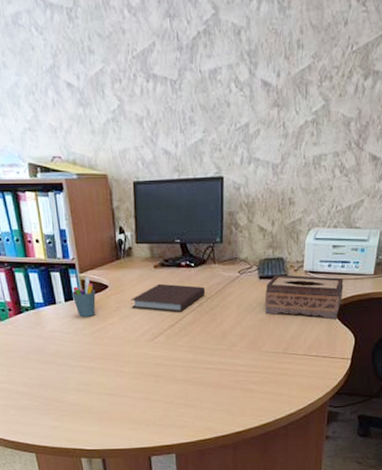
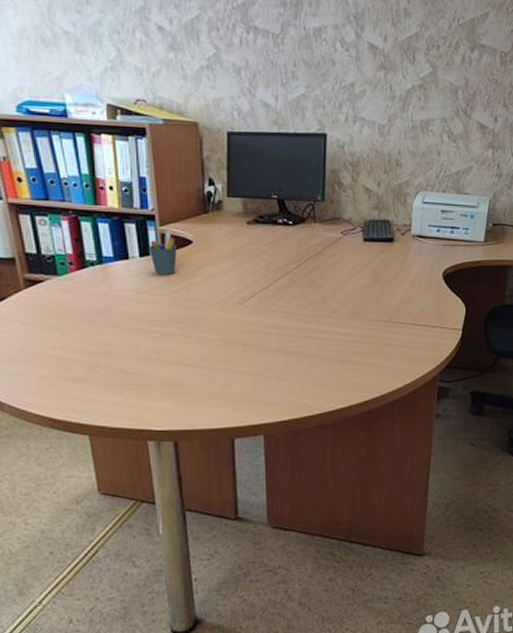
notebook: present [131,283,206,312] -> none [218,241,304,273]
tissue box: present [264,274,344,320] -> none [369,237,453,287]

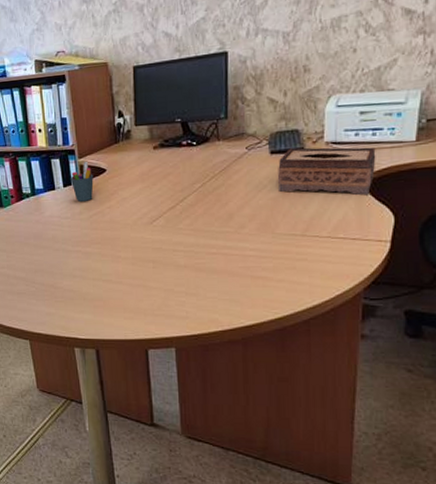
tissue box: none [369,237,453,287] -> present [277,147,376,195]

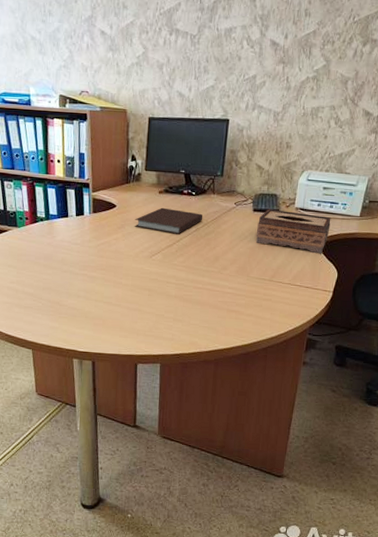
pen holder: present [70,161,94,202] -> none [83,195,104,231]
notebook: none [129,164,209,194] -> present [134,207,203,234]

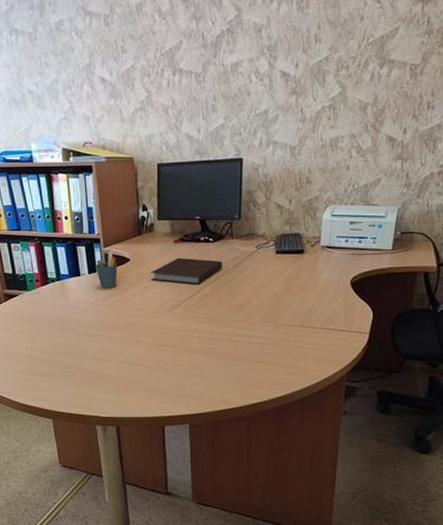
pen holder: none [83,195,104,231] -> present [95,250,118,288]
tissue box: present [256,209,331,254] -> none [281,249,361,294]

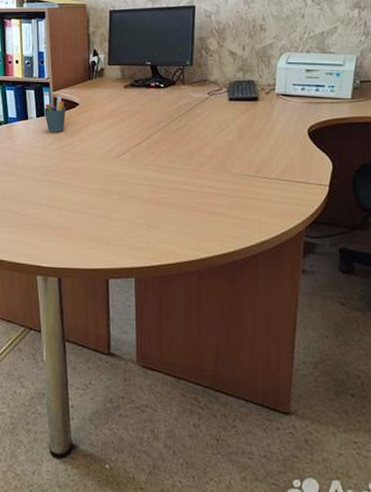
notebook: present [151,257,223,285] -> none [99,103,174,131]

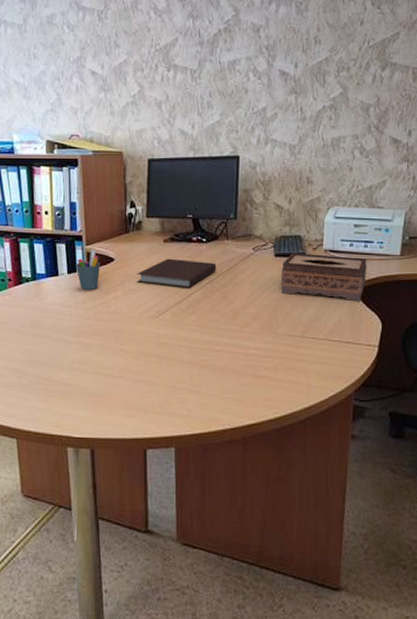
notebook: none [99,103,174,131] -> present [137,258,217,288]
tissue box: none [234,97,318,143] -> present [280,253,367,302]

